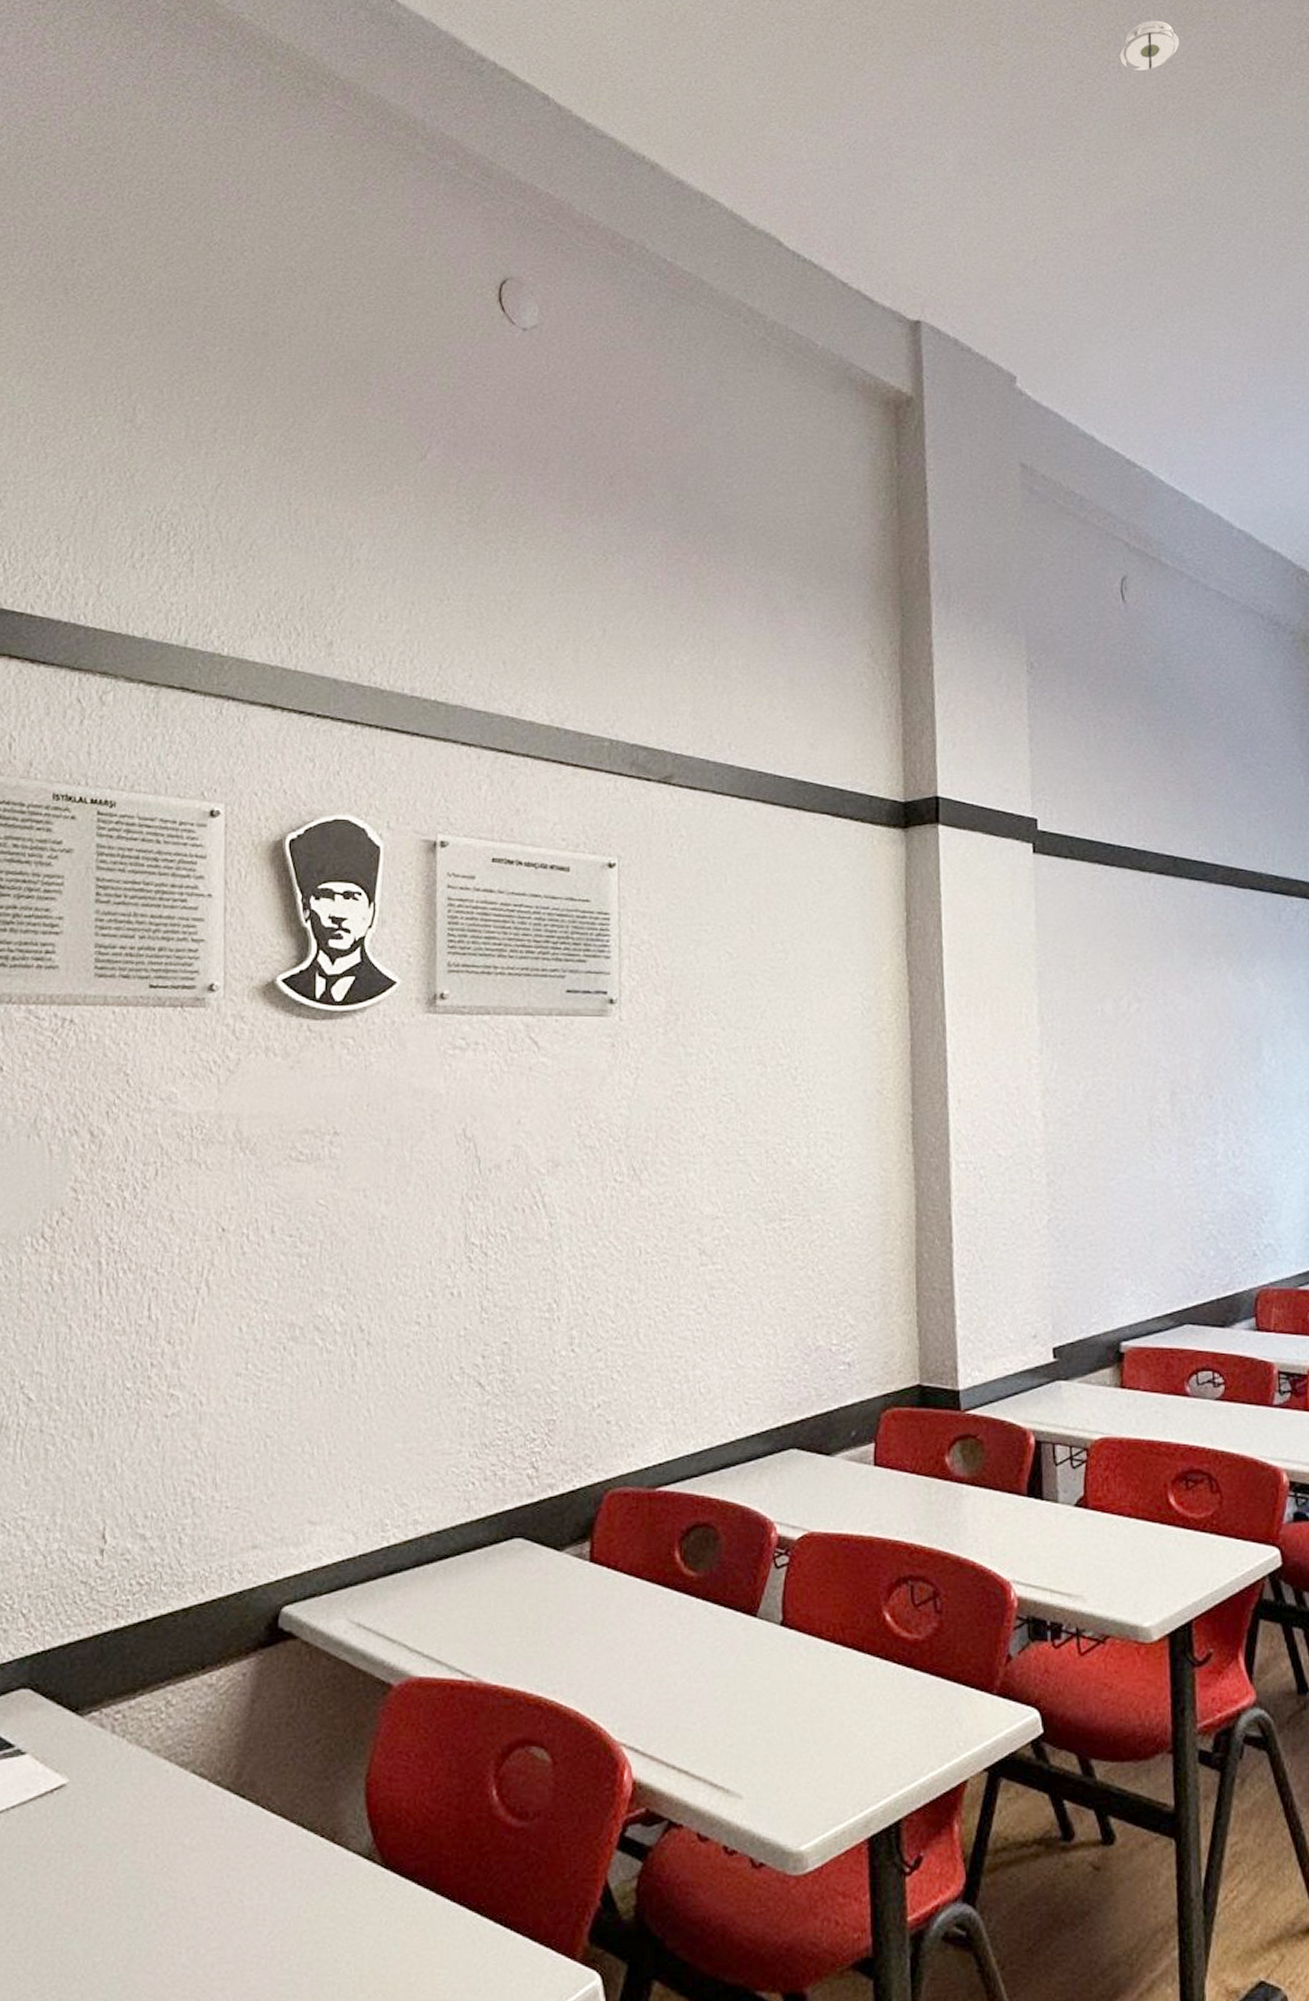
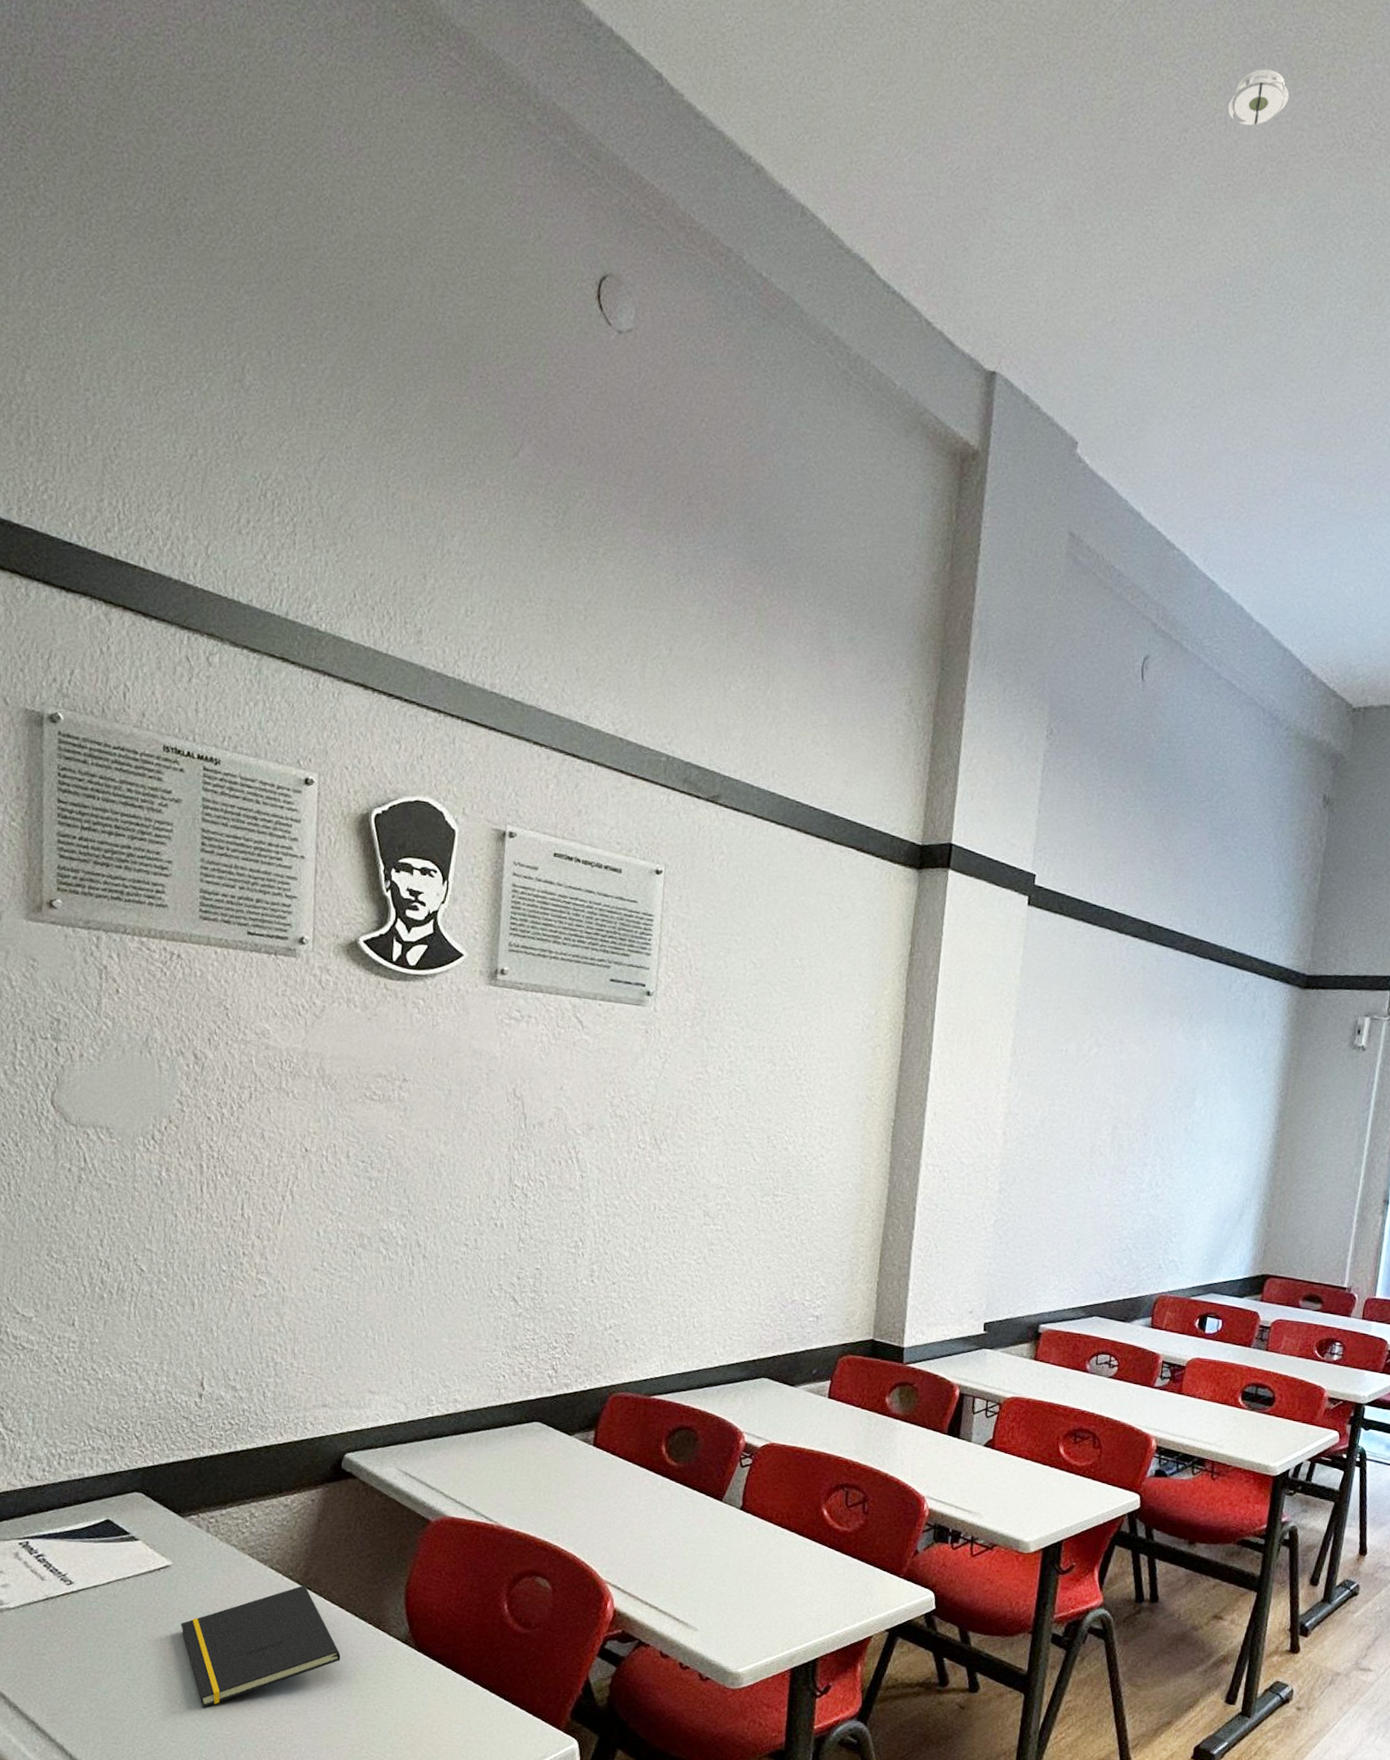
notepad: none [80,1791,286,1981] -> present [181,1585,341,1707]

